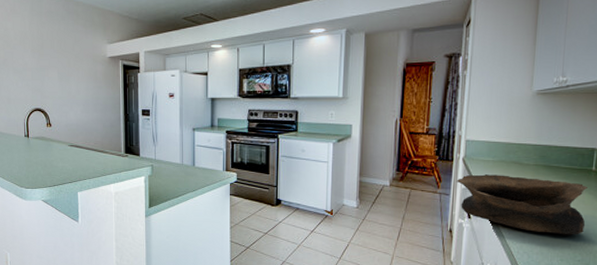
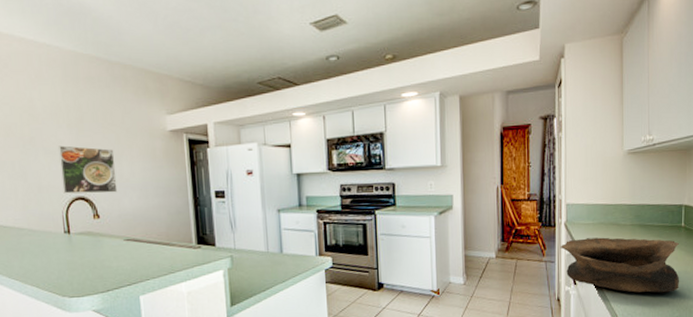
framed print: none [23,67,66,107] -> present [57,145,118,194]

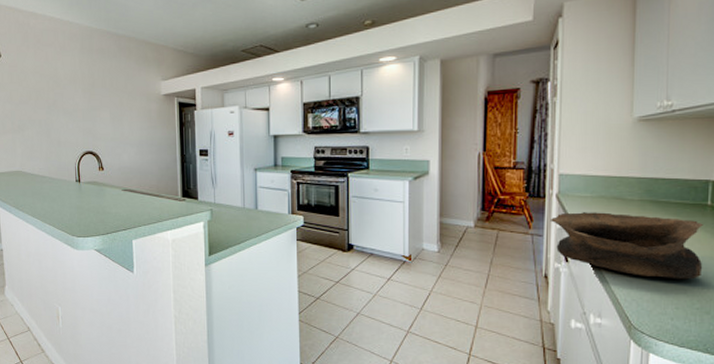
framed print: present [57,145,118,194] -> none [74,107,119,149]

